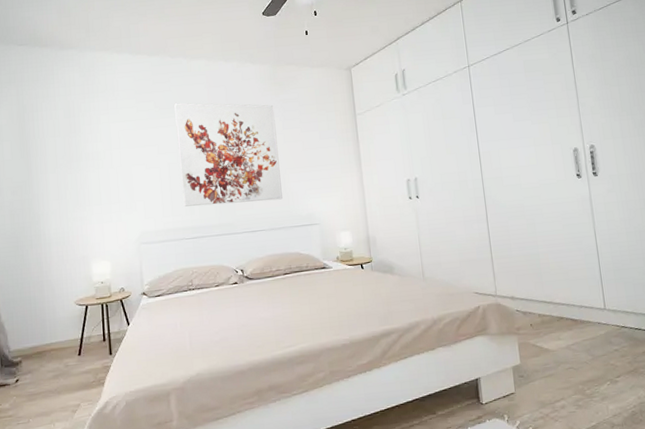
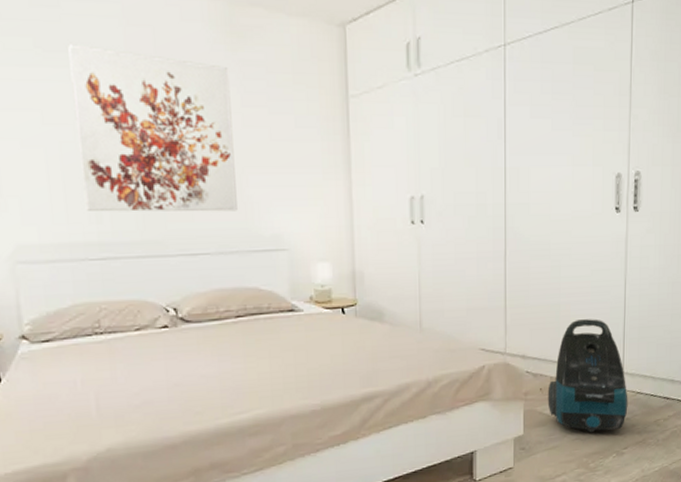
vacuum cleaner: none [537,264,615,363] -> present [547,319,628,433]

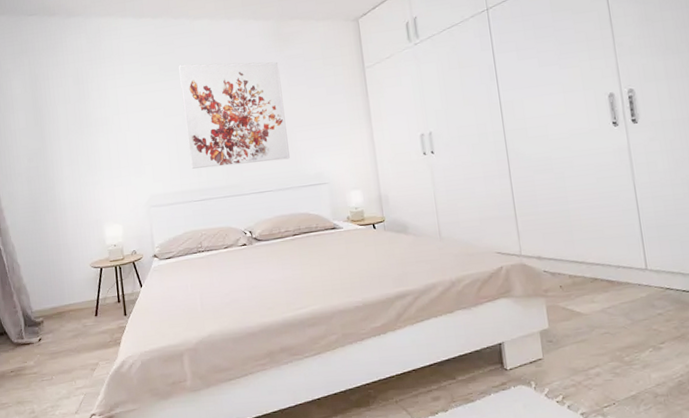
vacuum cleaner: present [547,319,628,433] -> none [568,221,659,328]

